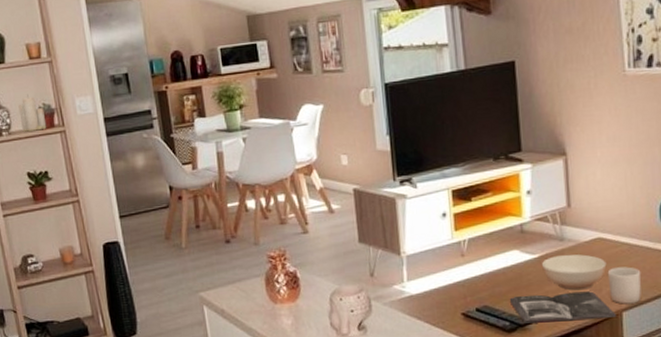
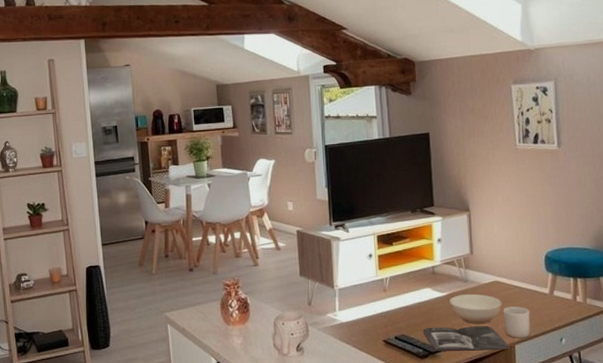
candle: present [18,94,47,132] -> none [25,138,47,170]

